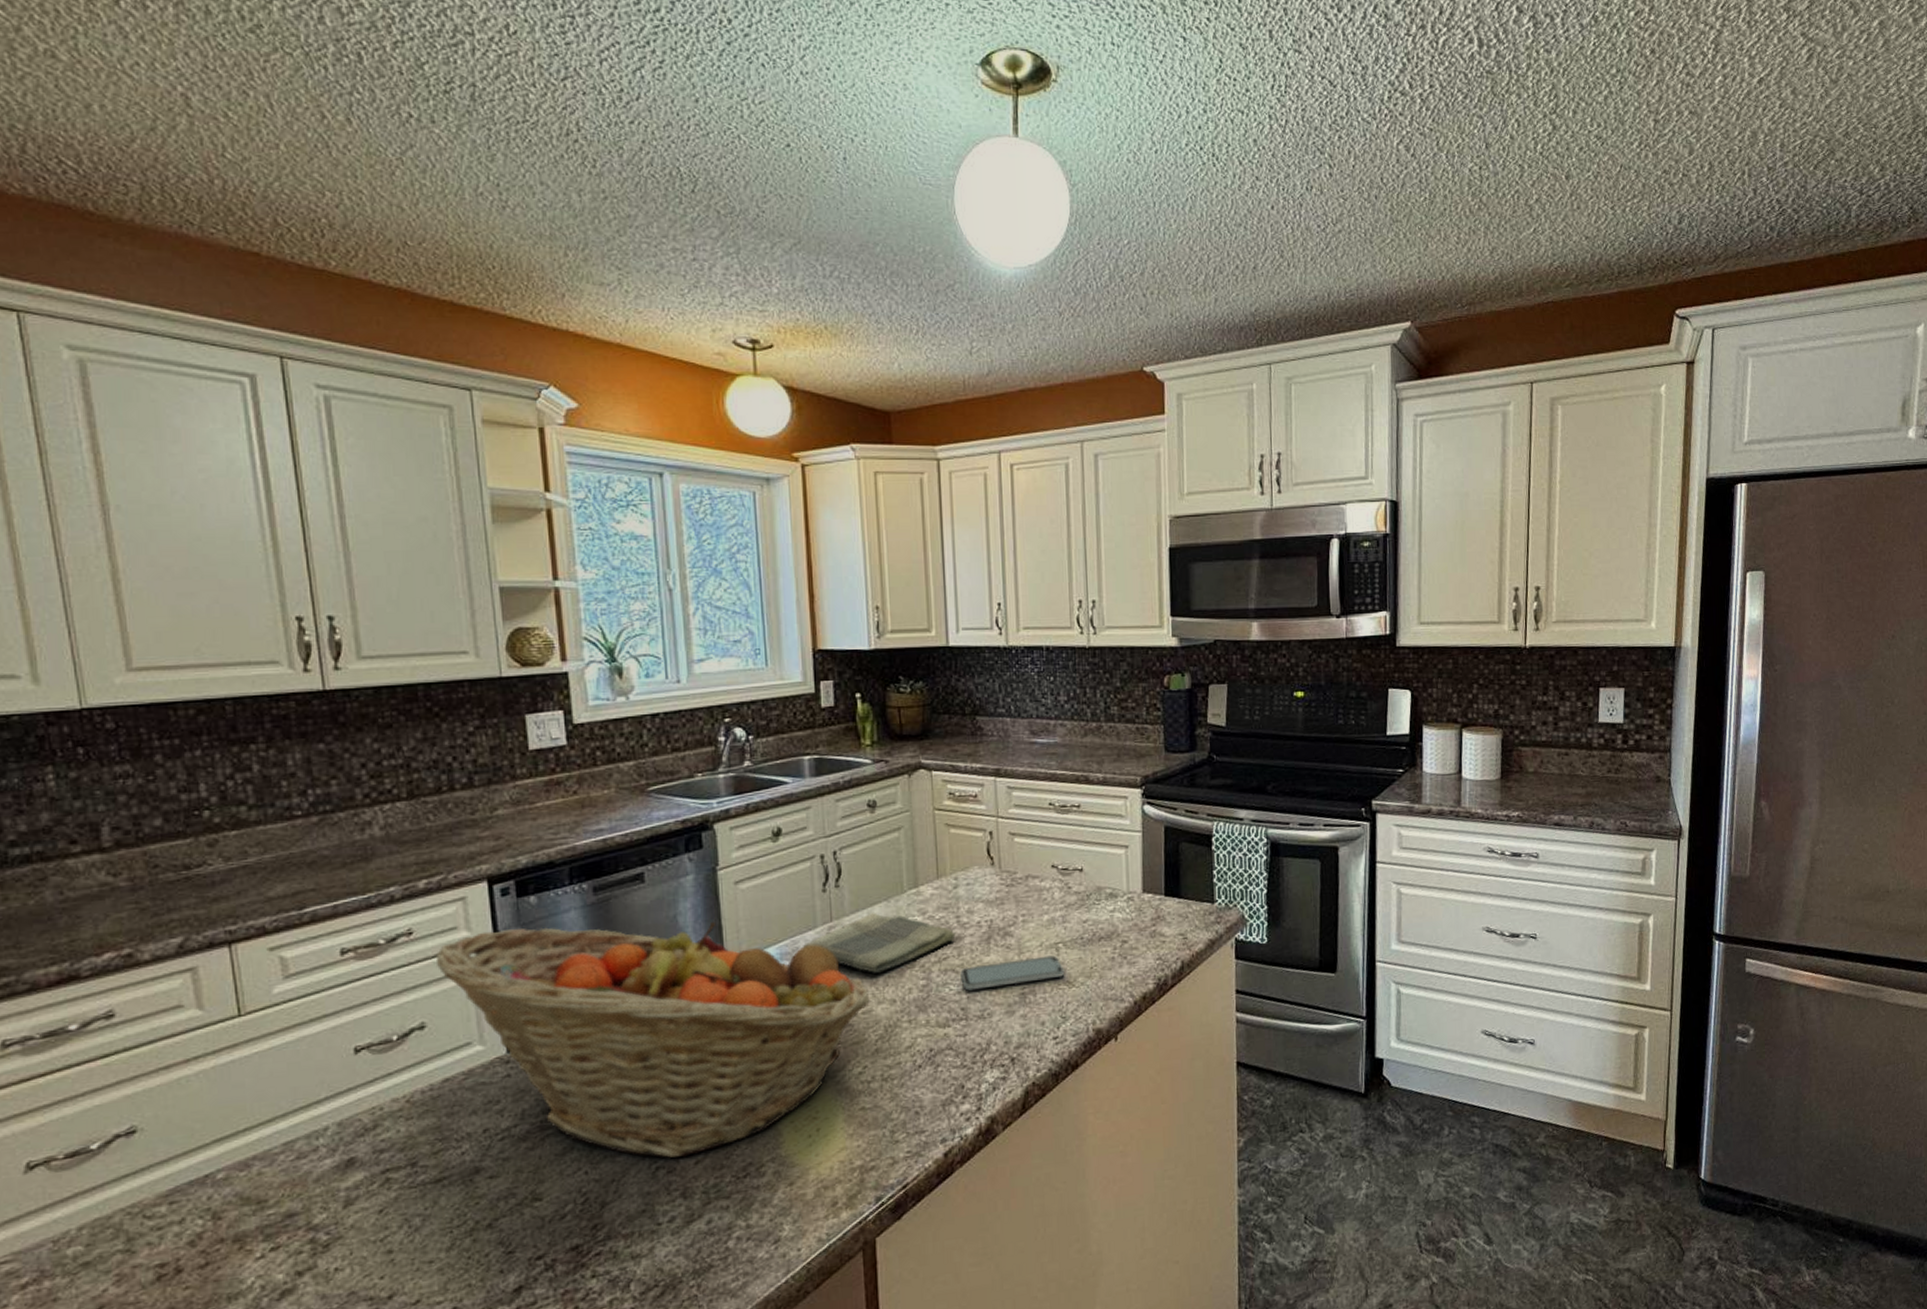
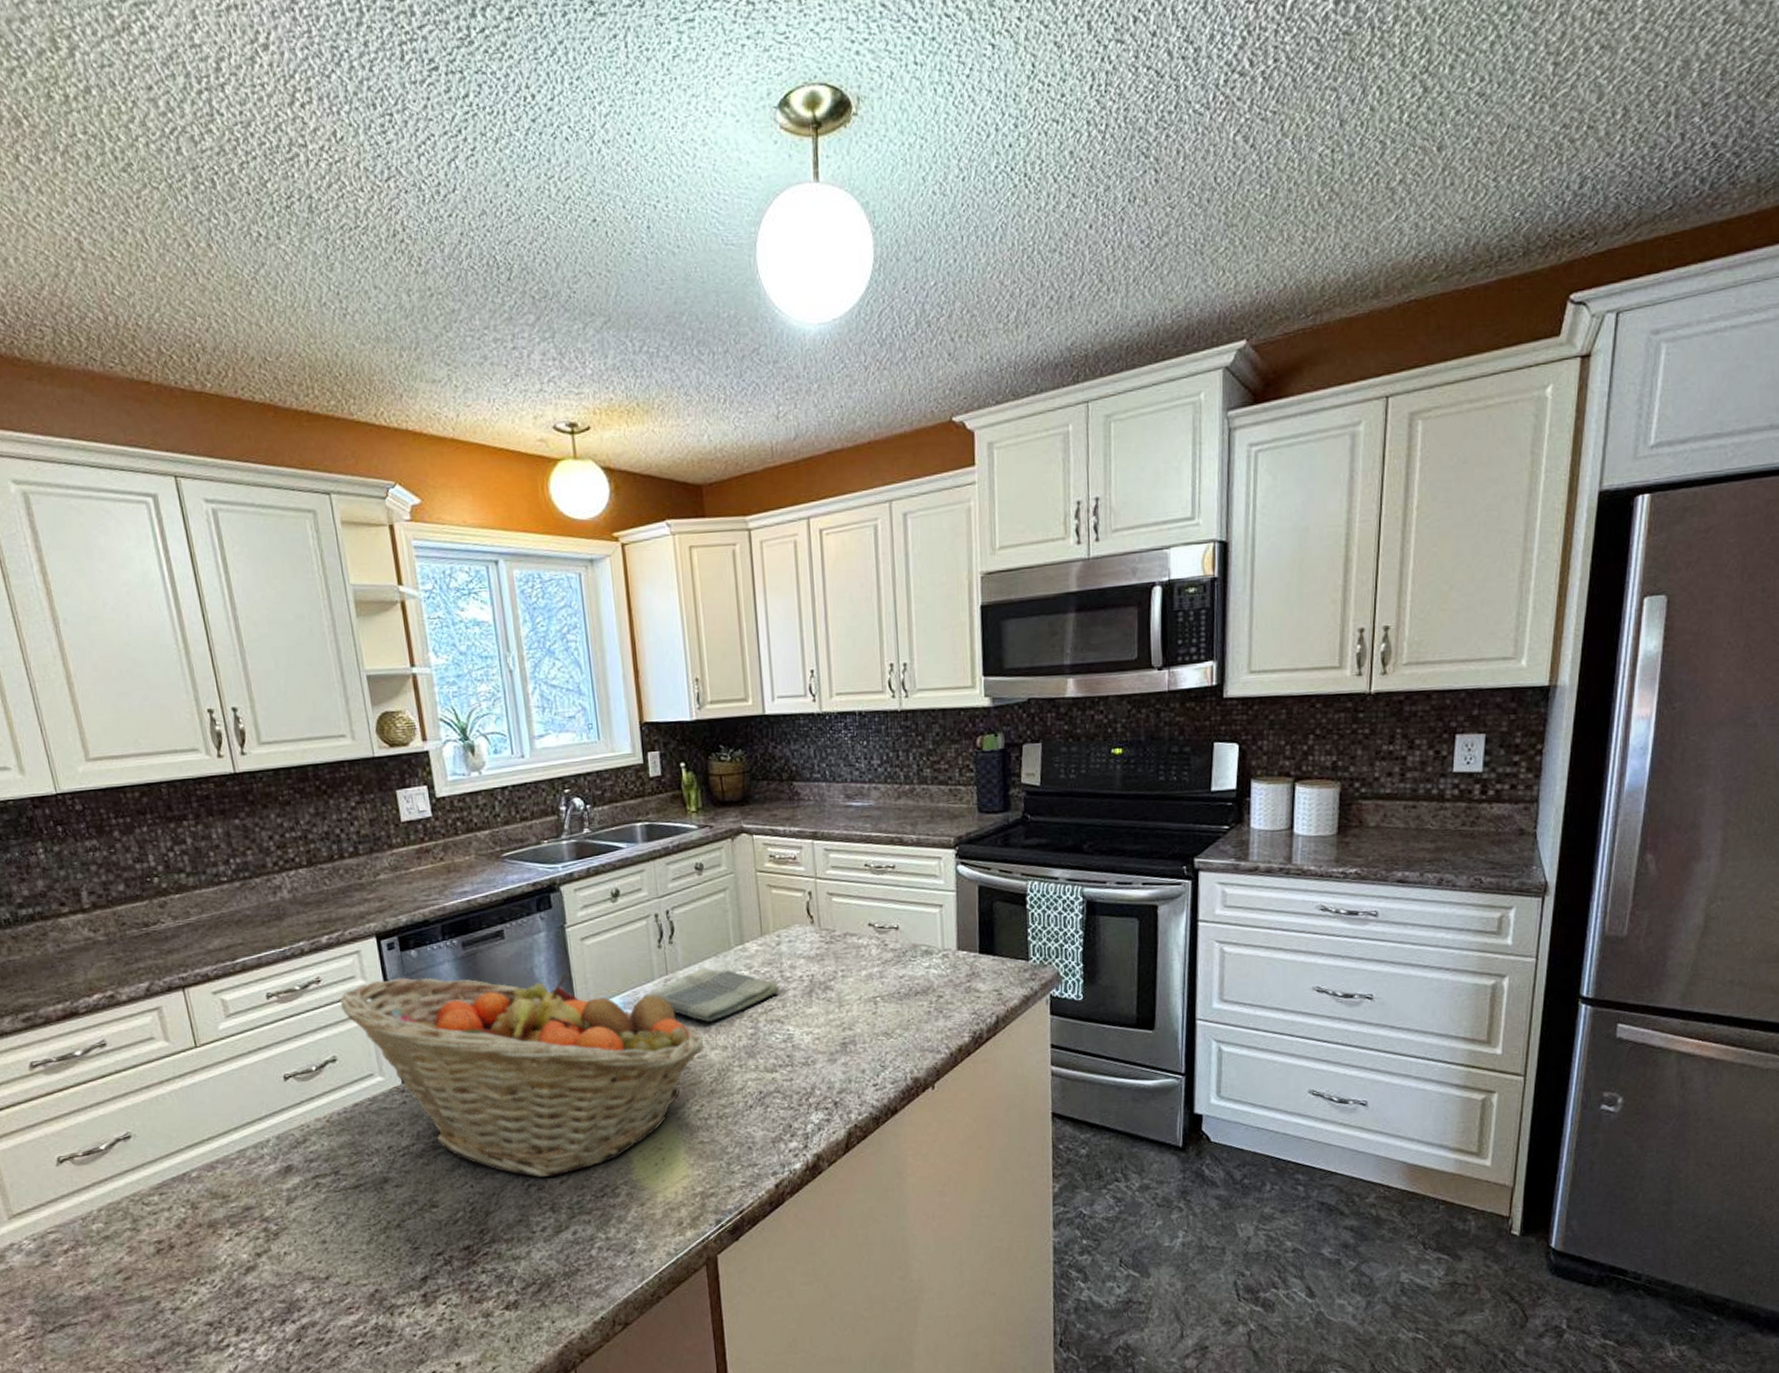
smartphone: present [960,955,1065,991] -> none [785,1008,883,1040]

